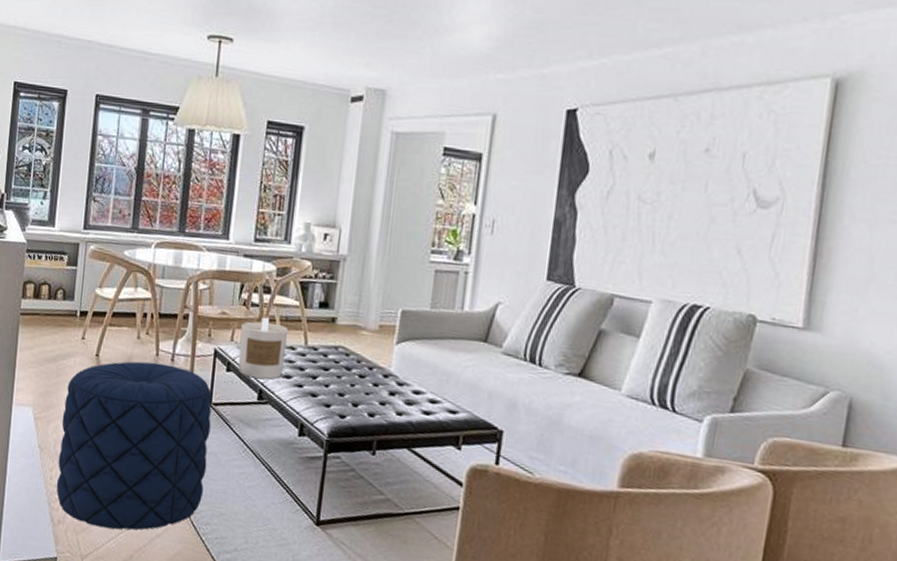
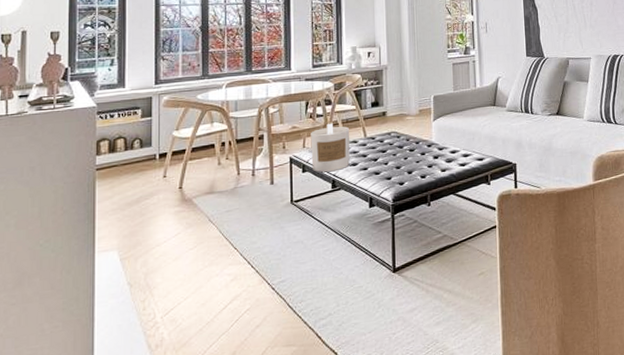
pouf: present [56,361,213,530] -> none [150,179,295,339]

